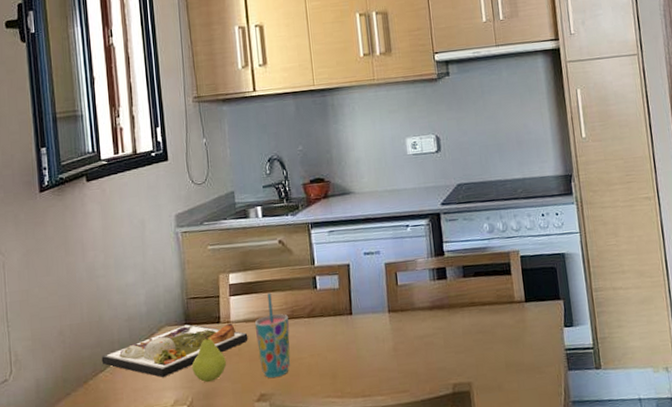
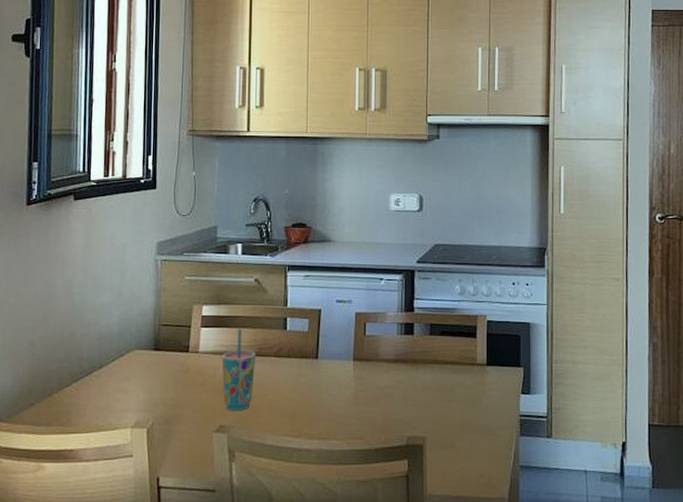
dinner plate: present [101,323,248,378] -> none [68,350,214,399]
fruit: present [192,332,227,383] -> none [156,360,191,409]

